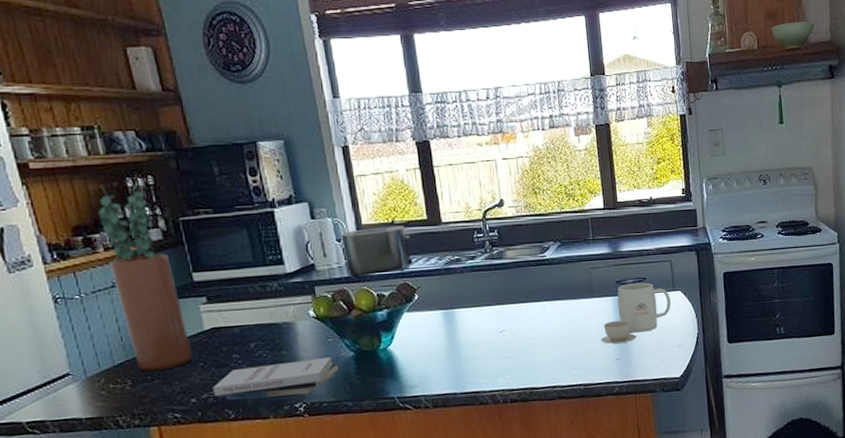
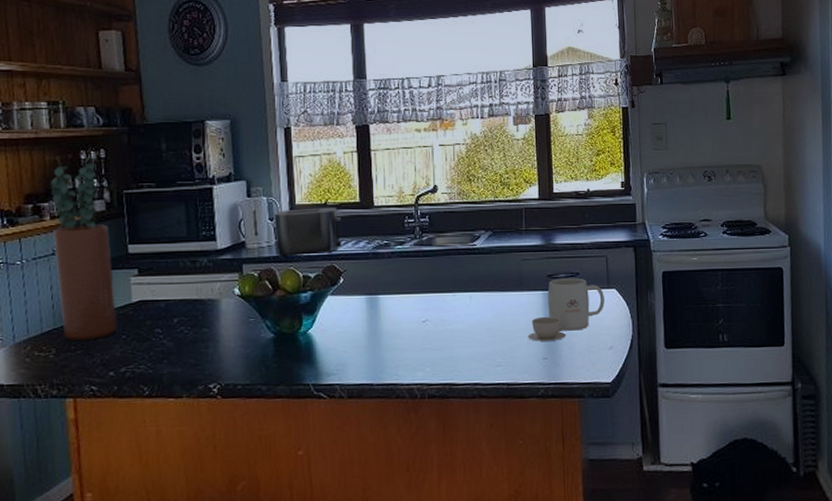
books: present [212,357,339,400] -> none [131,338,257,376]
bowl: present [770,22,815,51] -> none [719,19,766,47]

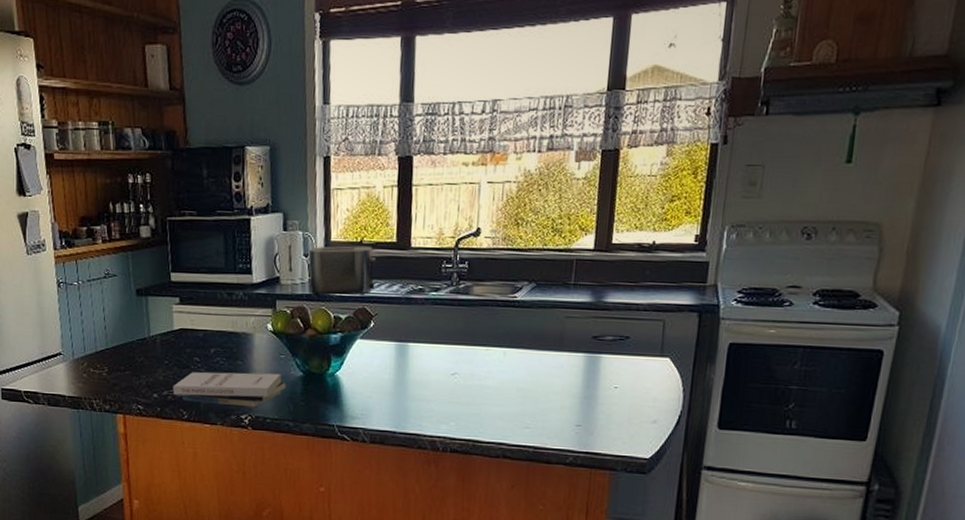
vase: present [50,146,117,342] -> none [102,170,161,363]
books: none [131,338,257,376] -> present [172,372,286,408]
teacup: present [528,316,566,341] -> none [562,380,606,408]
mug: present [547,278,604,331] -> none [588,341,655,400]

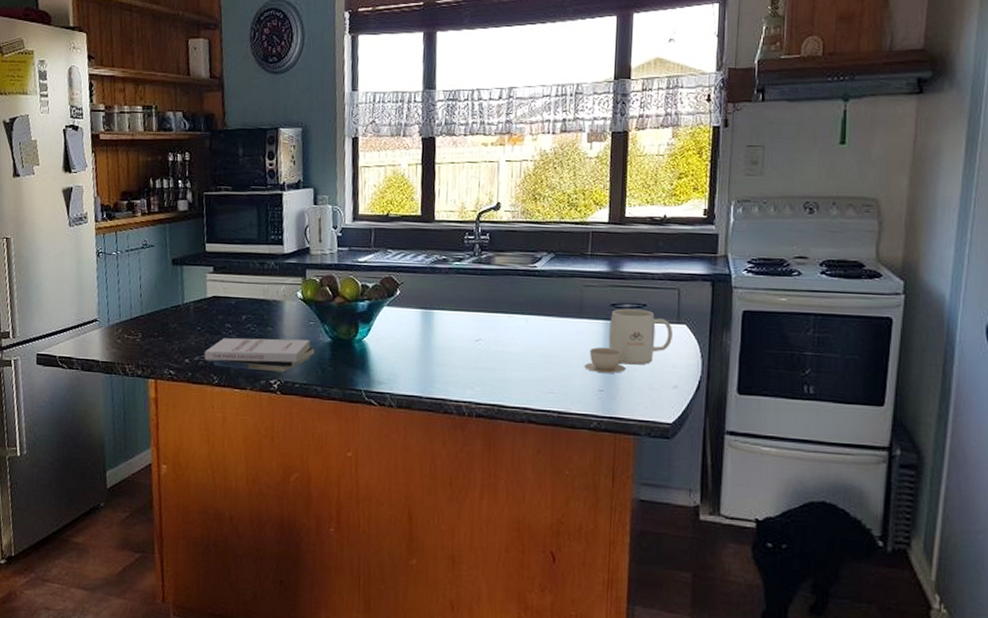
toaster: present [308,245,377,296] -> none [337,218,402,266]
teacup: none [562,380,606,408] -> present [584,347,626,373]
mug: none [588,341,655,400] -> present [608,308,673,365]

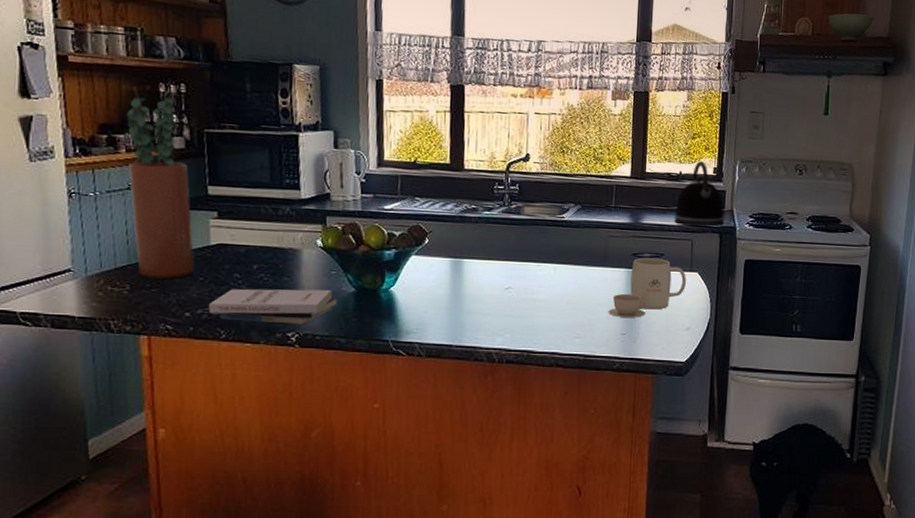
vase: none [142,149,194,329] -> present [126,79,195,280]
kettle: none [657,203,718,274] -> present [673,161,725,227]
bowl: none [842,26,904,60] -> present [827,13,874,43]

